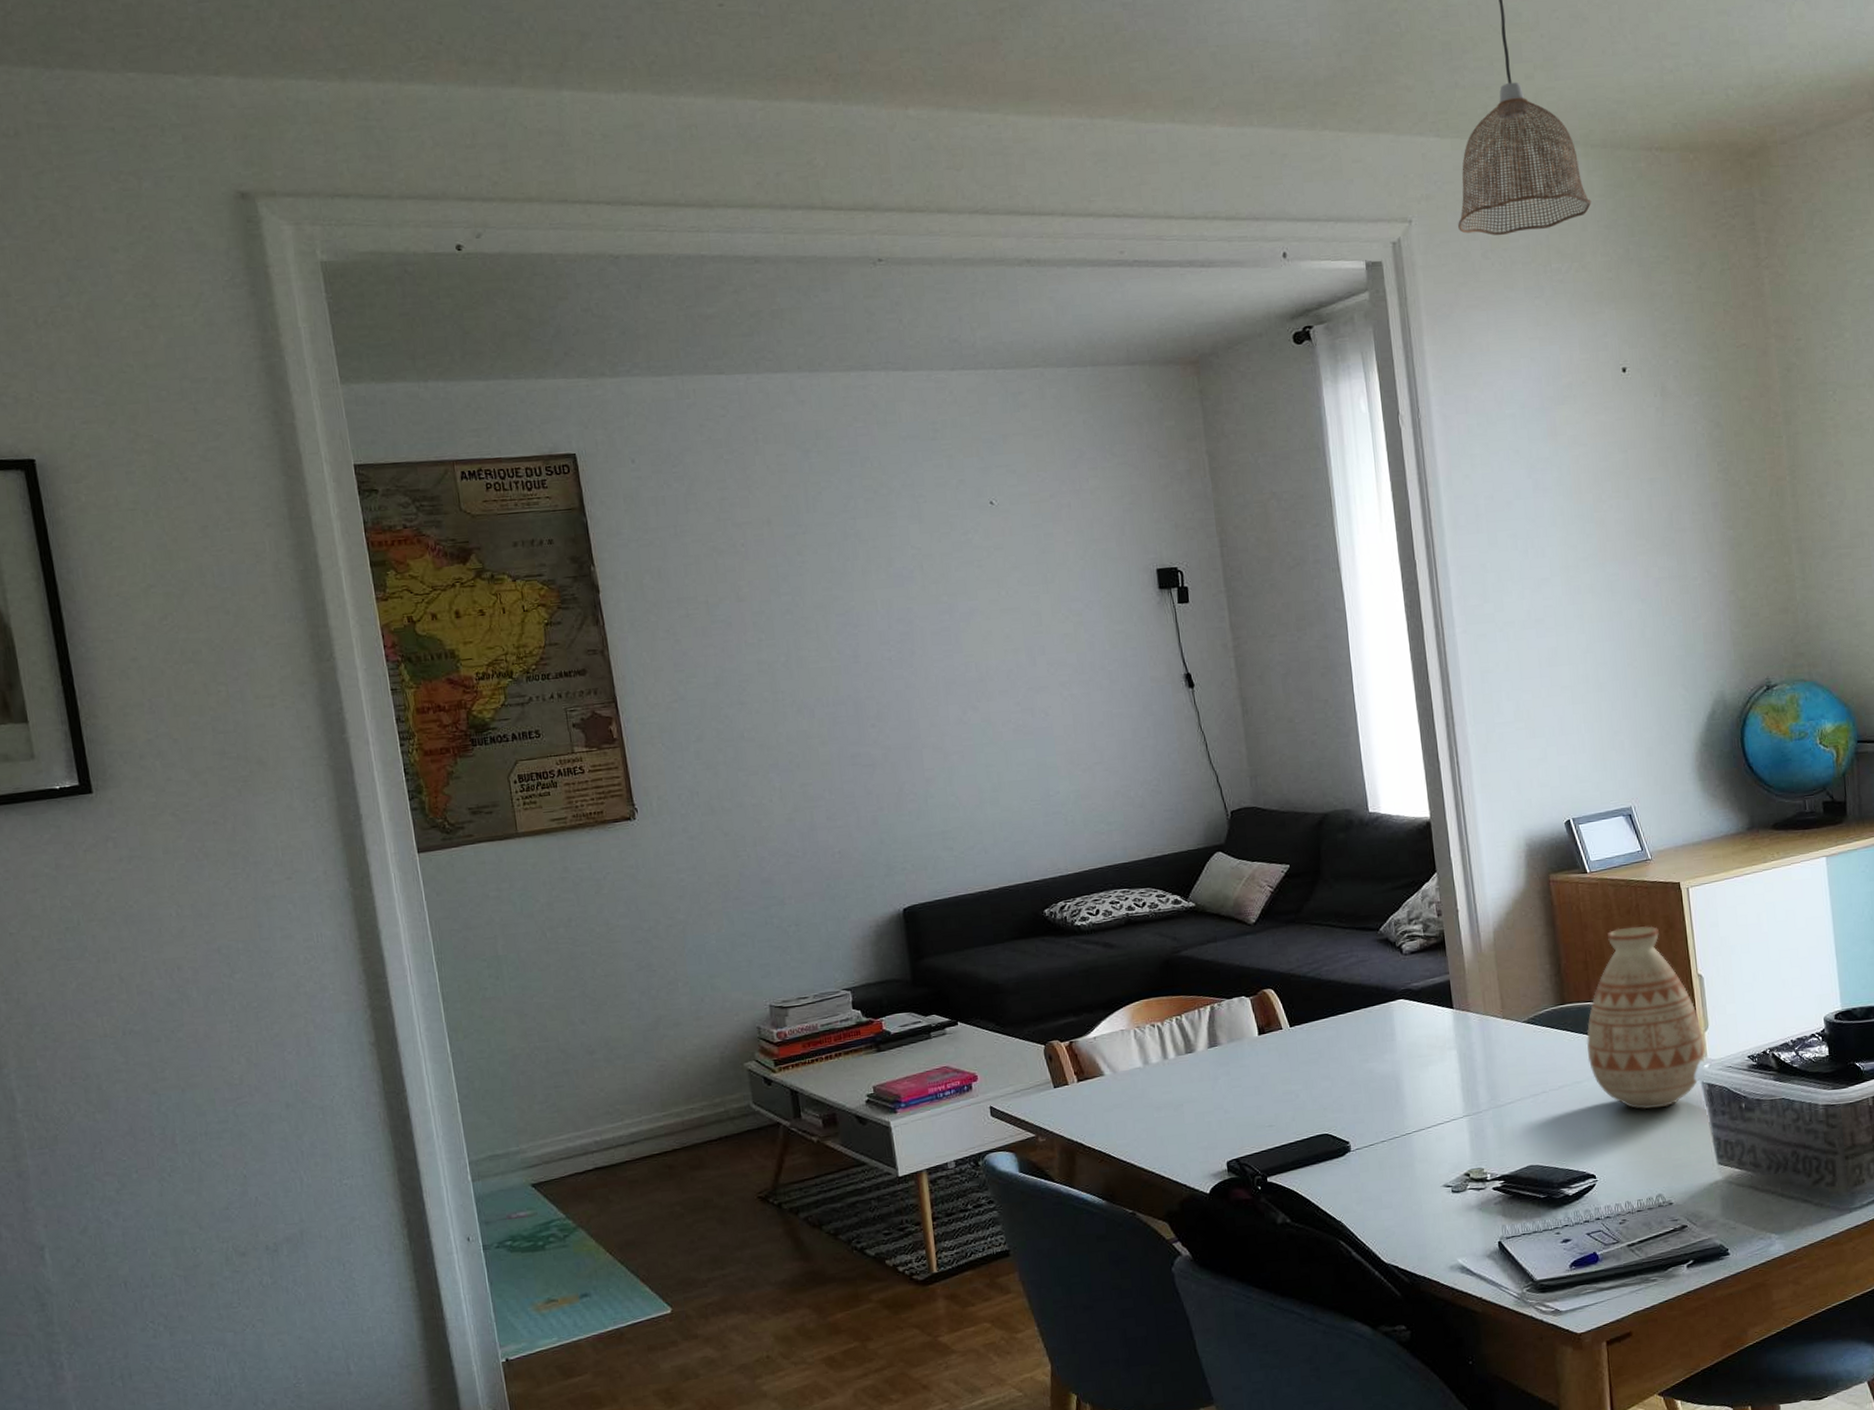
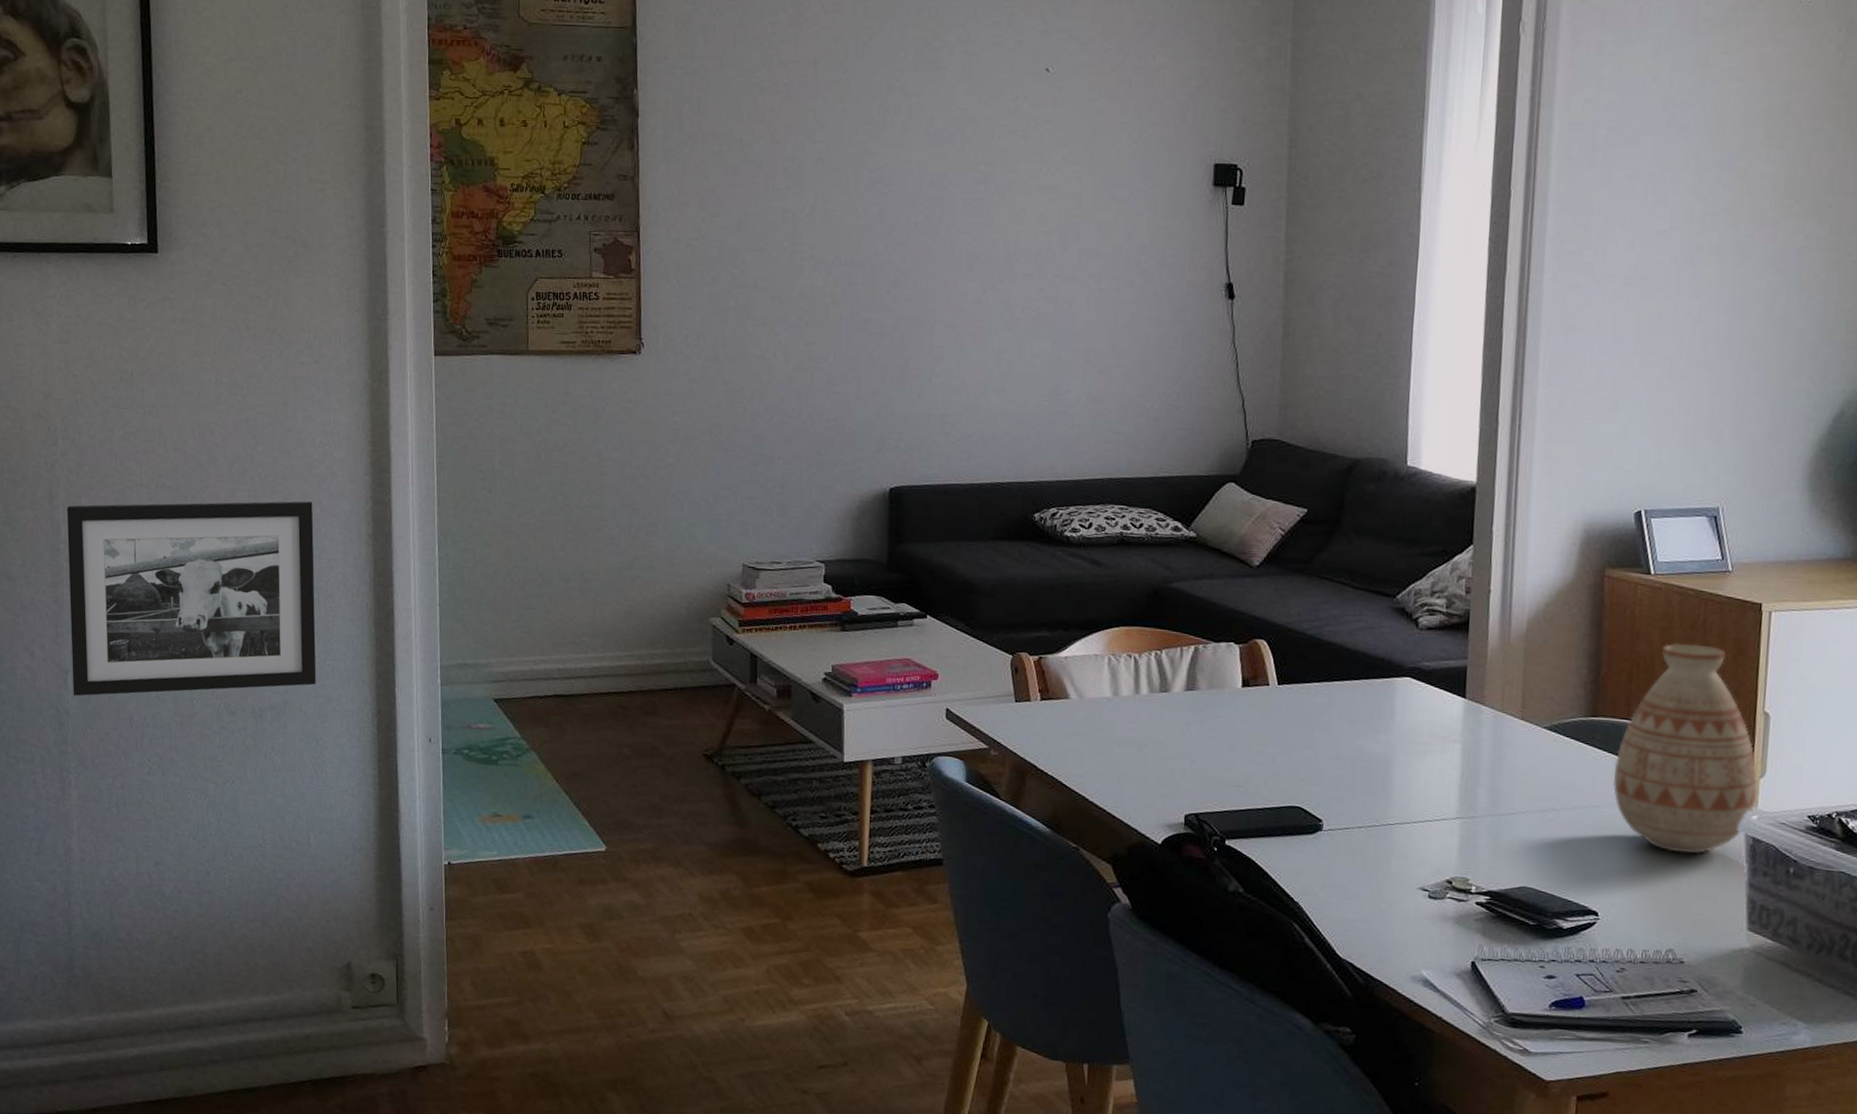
picture frame: none [19,1021,334,1272] -> present [66,501,316,696]

